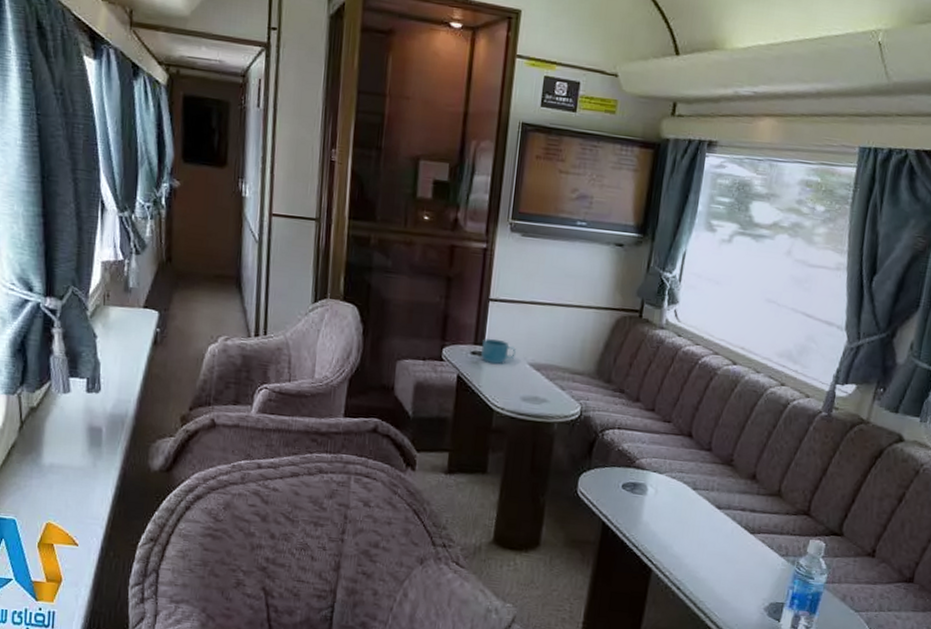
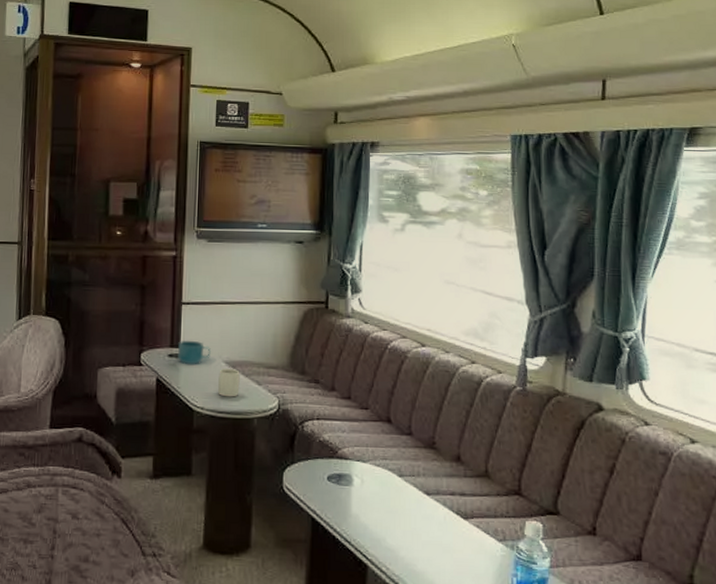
mug: none [520,371,544,401] -> present [218,369,240,397]

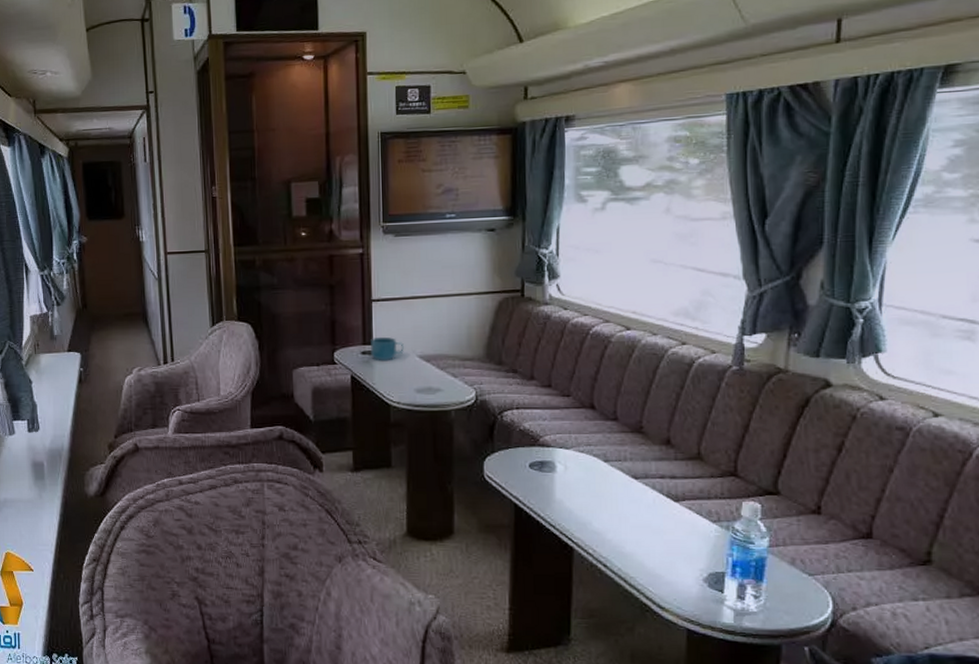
mug: present [218,369,240,397] -> none [413,363,435,391]

